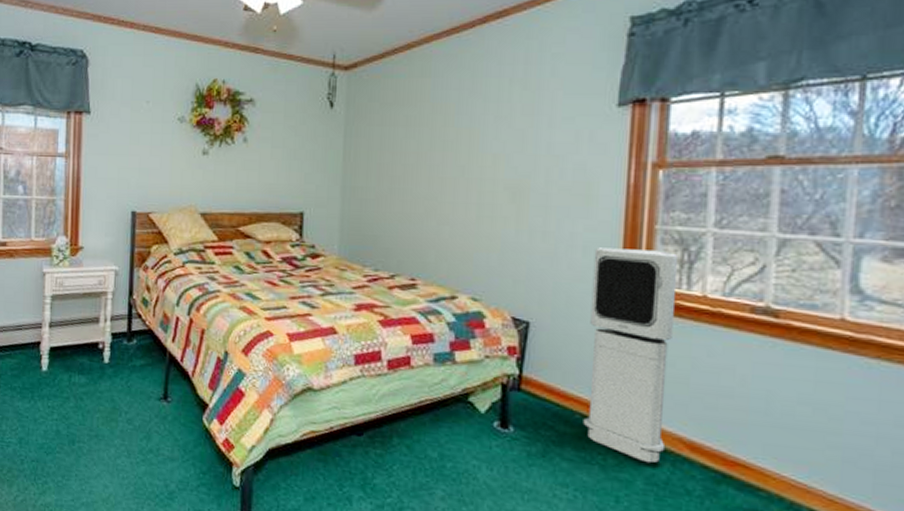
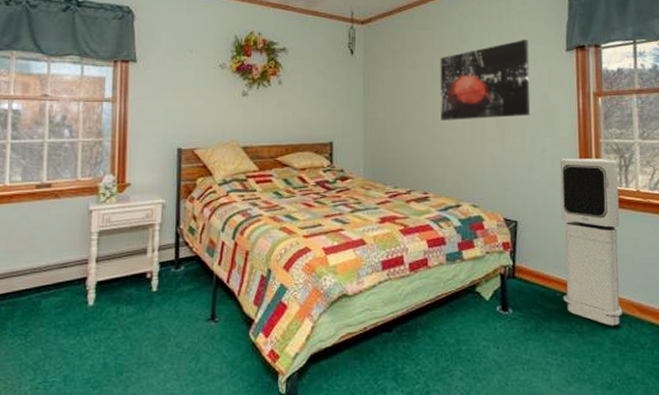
wall art: none [438,89,565,193] -> present [440,39,530,120]

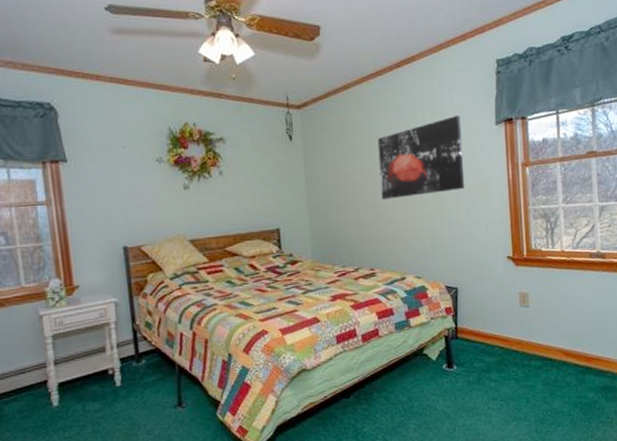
air purifier: present [559,158,623,326] -> none [493,223,552,371]

